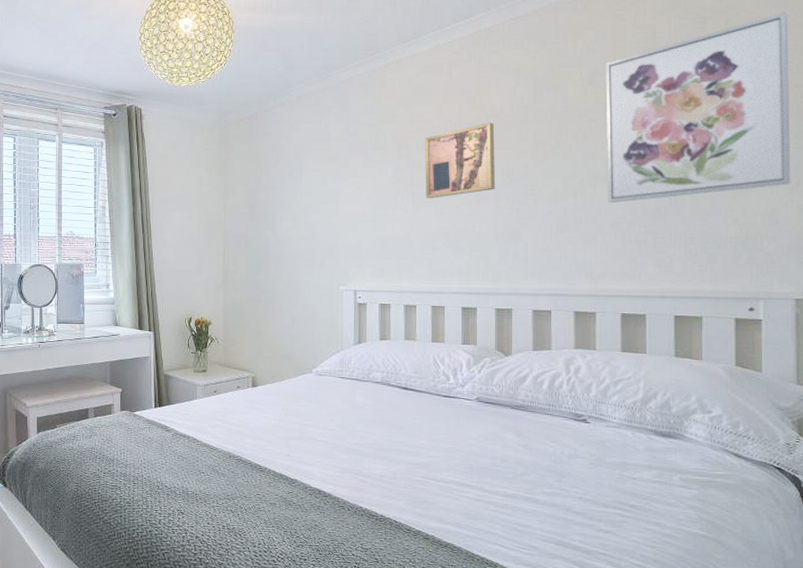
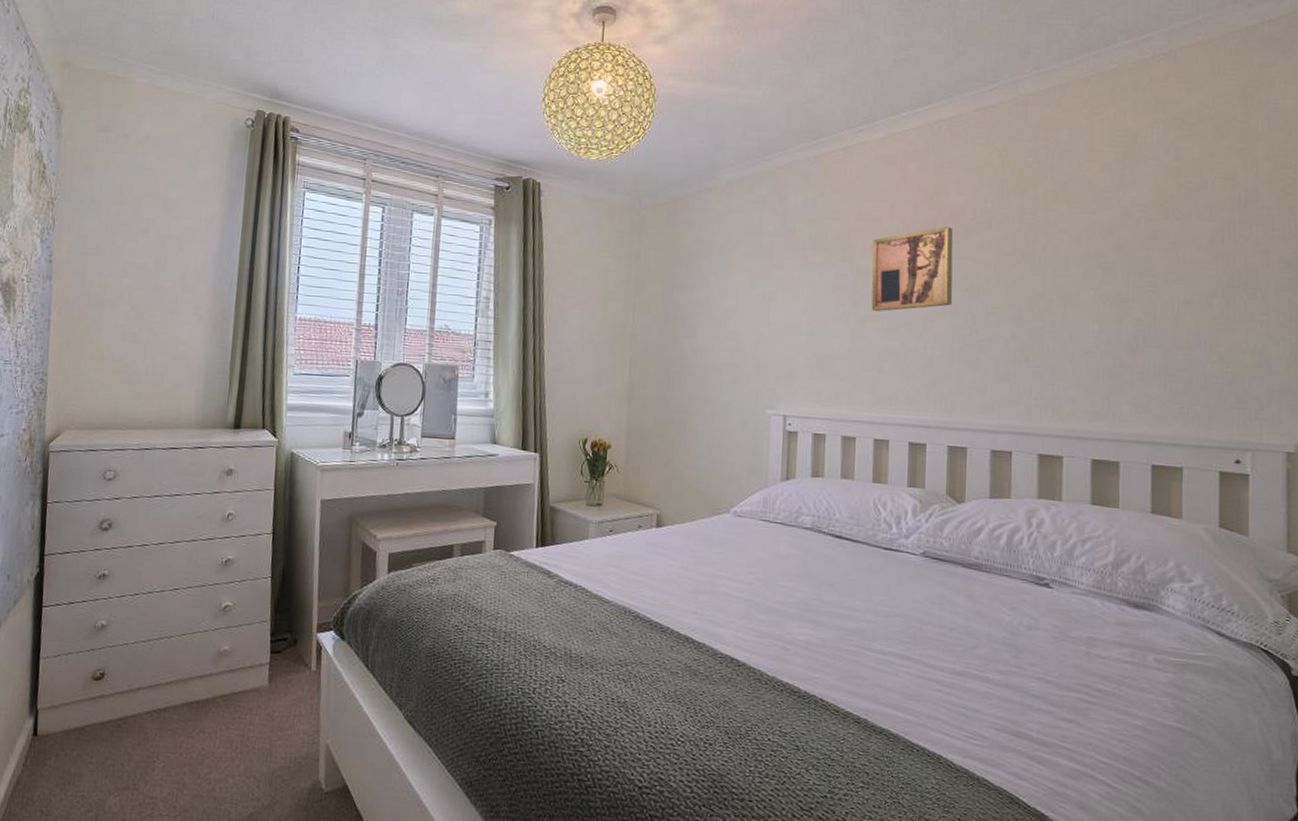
wall art: present [606,12,791,203] -> none [1079,124,1283,329]

